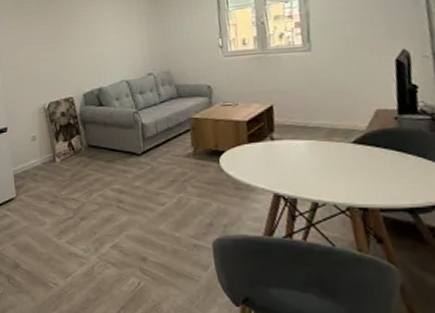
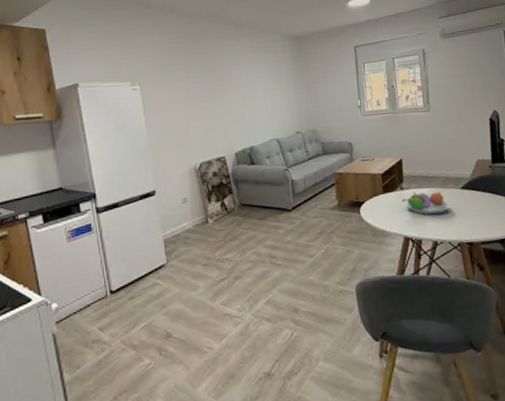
fruit bowl: none [271,143,338,171] -> present [401,191,451,215]

